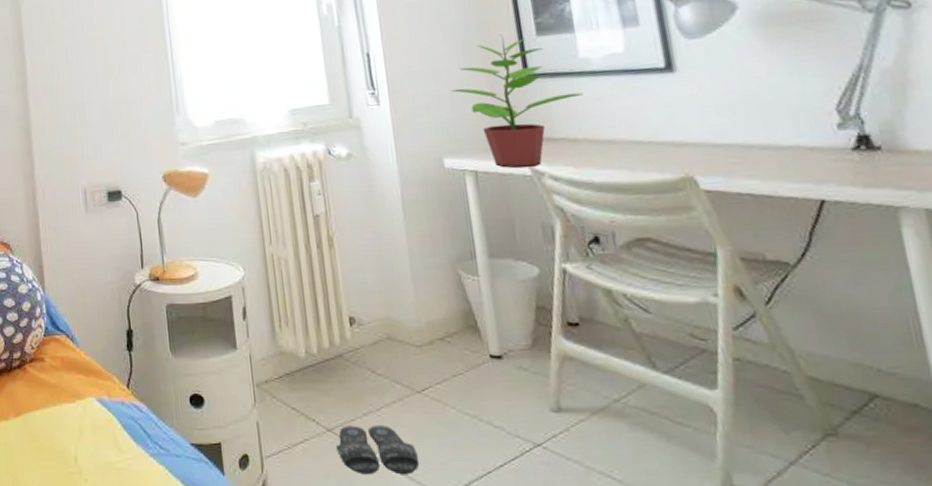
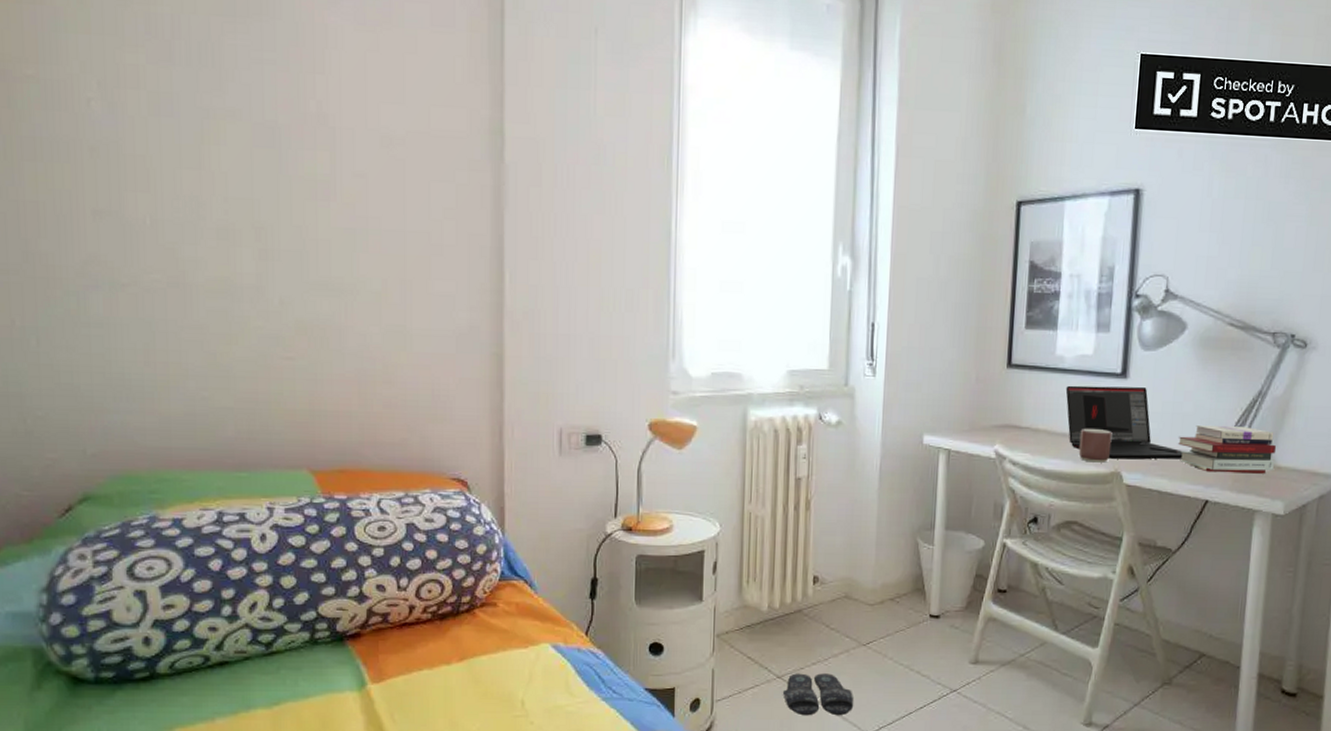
potted plant: present [451,34,583,169] -> none [942,323,1052,451]
laptop: none [599,79,773,163] -> present [1065,385,1183,459]
mug: none [629,130,675,169] -> present [1078,428,1113,463]
books: none [761,108,909,165] -> present [1177,425,1276,474]

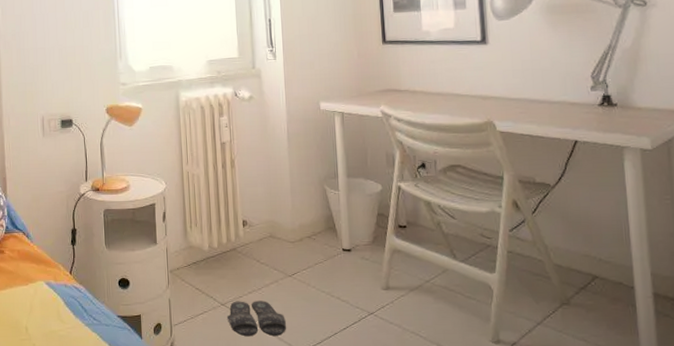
laptop: present [1065,385,1183,459] -> none [434,50,547,111]
mug: present [1078,428,1113,463] -> none [452,86,482,115]
books: present [1177,425,1276,474] -> none [540,76,635,116]

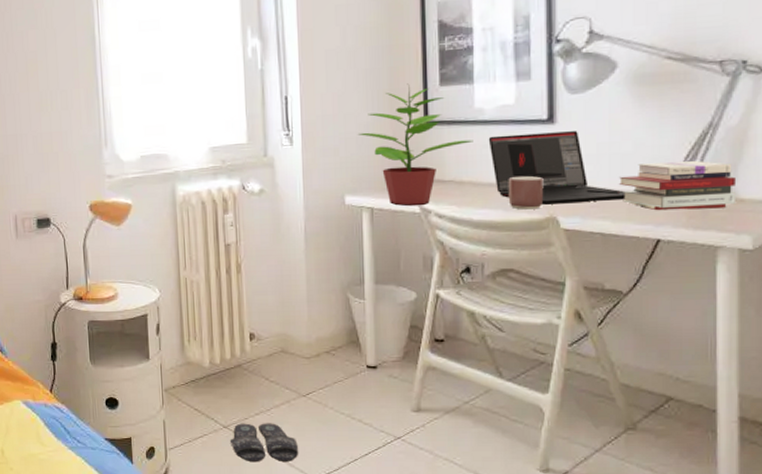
potted plant: none [329,10,423,112] -> present [358,83,473,207]
laptop: none [434,50,547,111] -> present [488,131,626,205]
mug: none [452,86,482,115] -> present [508,175,544,210]
books: none [540,76,635,116] -> present [618,161,737,210]

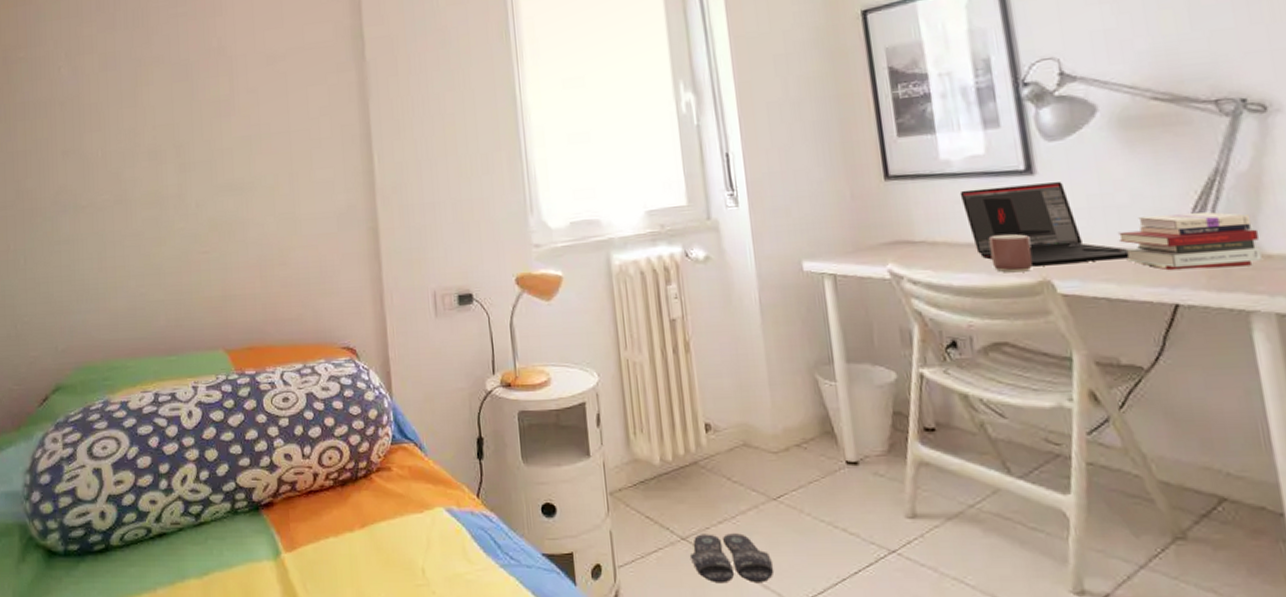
potted plant: present [358,83,473,207] -> none [811,135,943,272]

